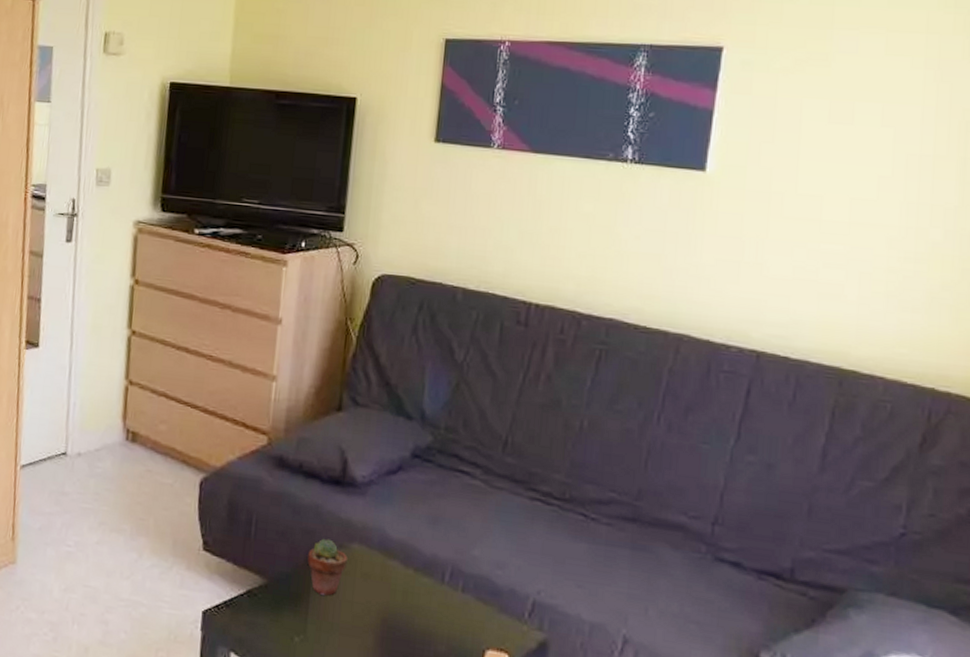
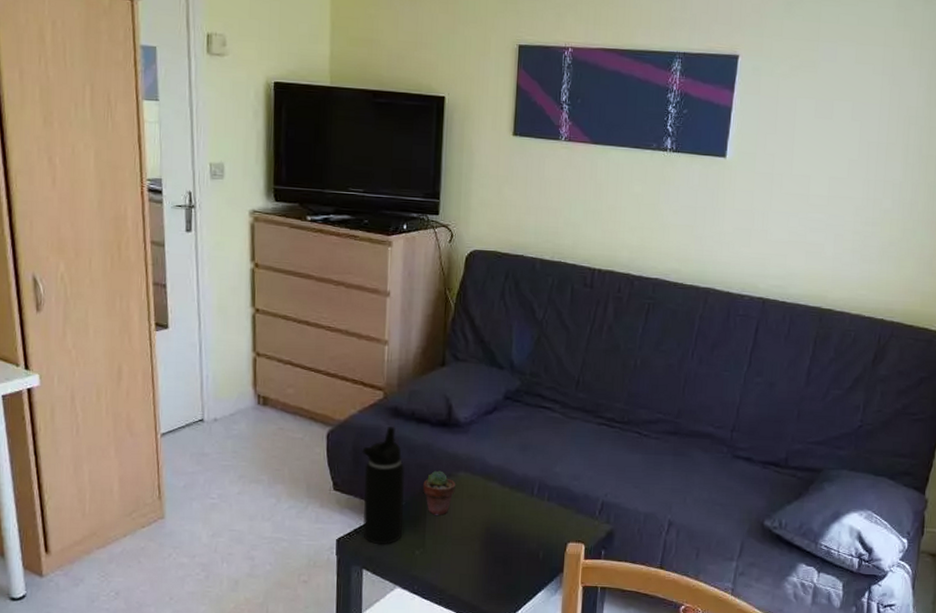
water bottle: none [233,479,287,625] -> present [362,427,405,544]

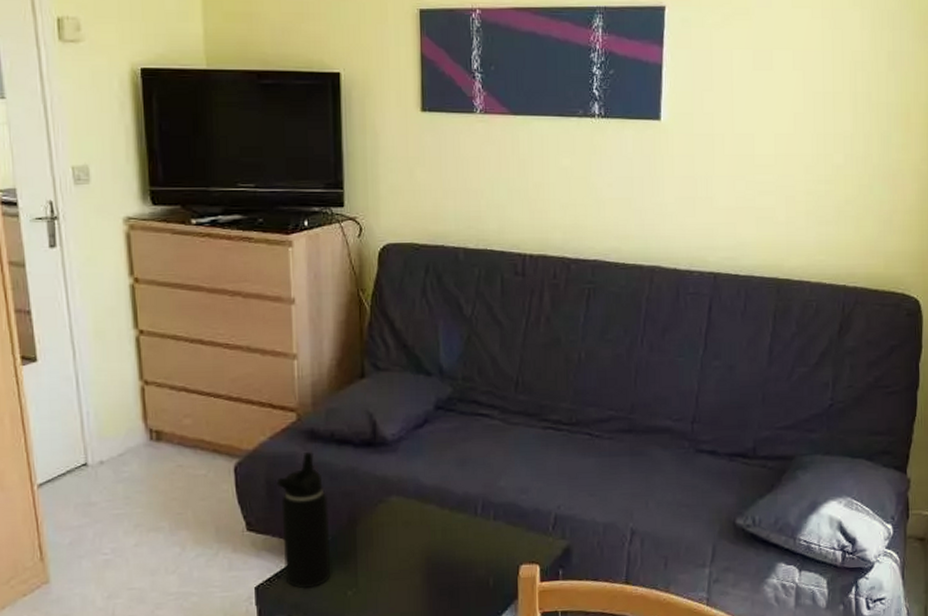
potted succulent: present [423,470,456,516] -> none [350,497,388,550]

